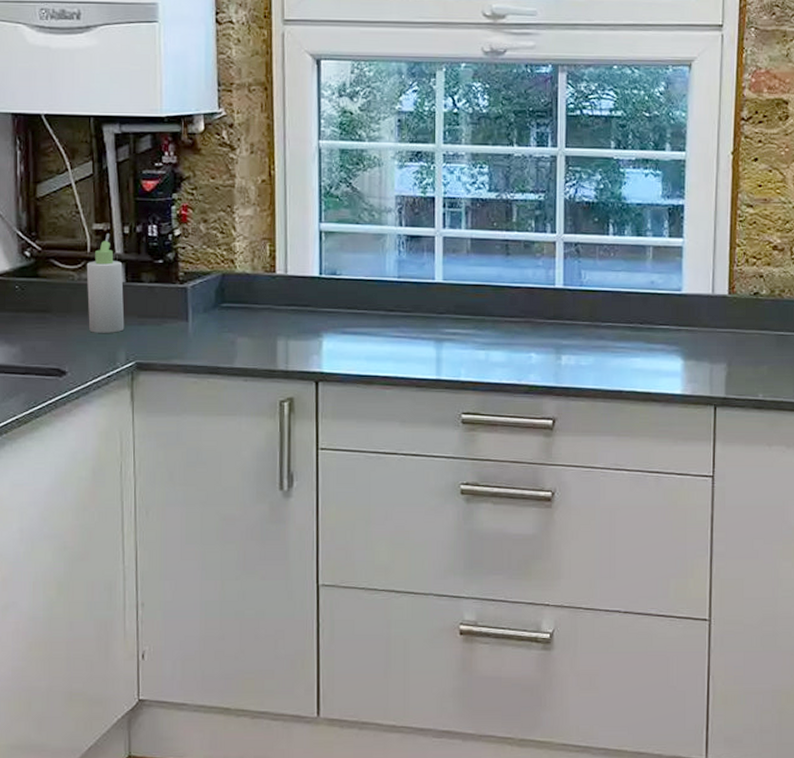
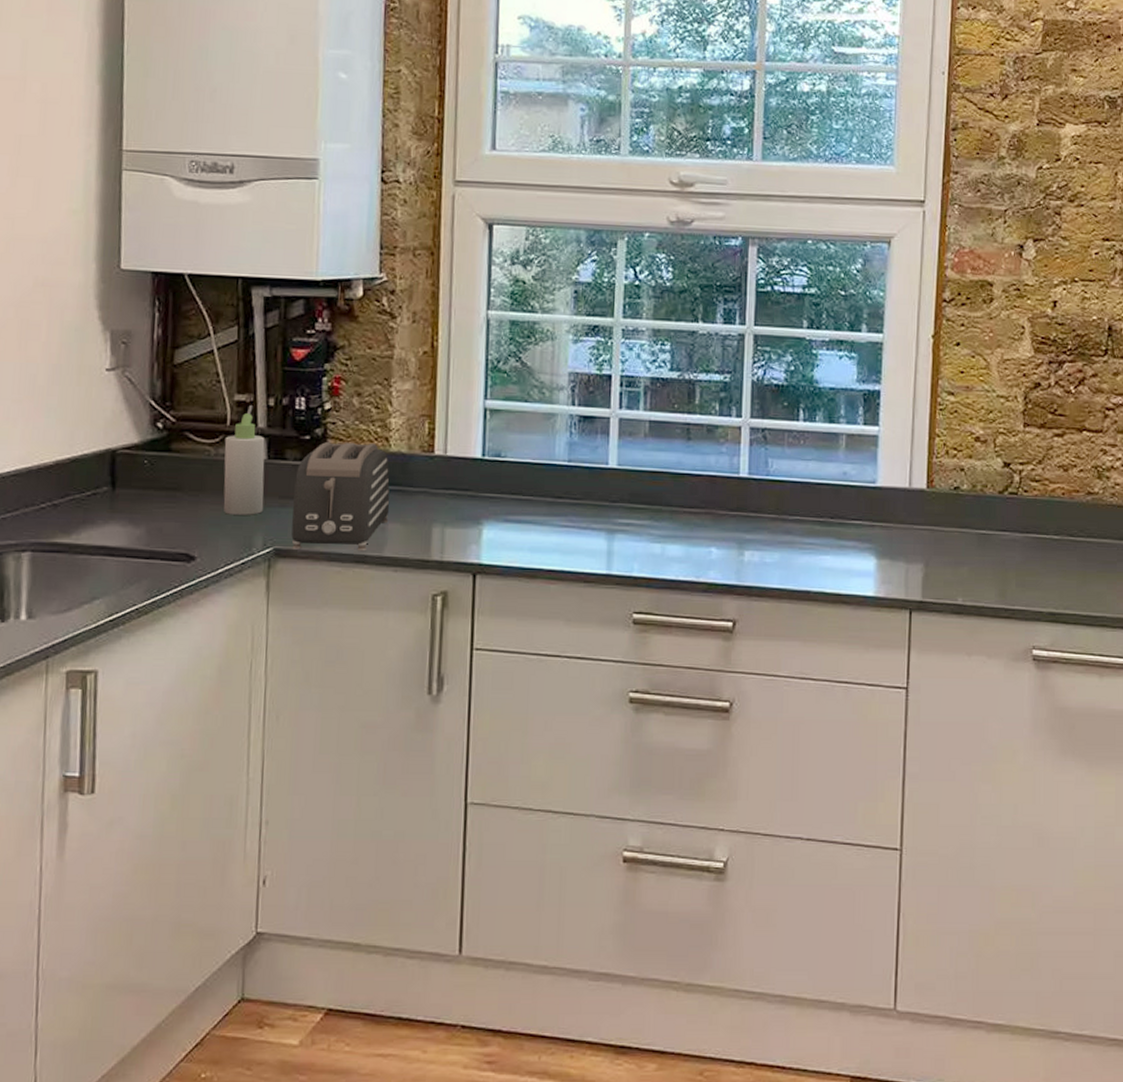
toaster: none [151,265,238,364] -> present [291,442,390,552]

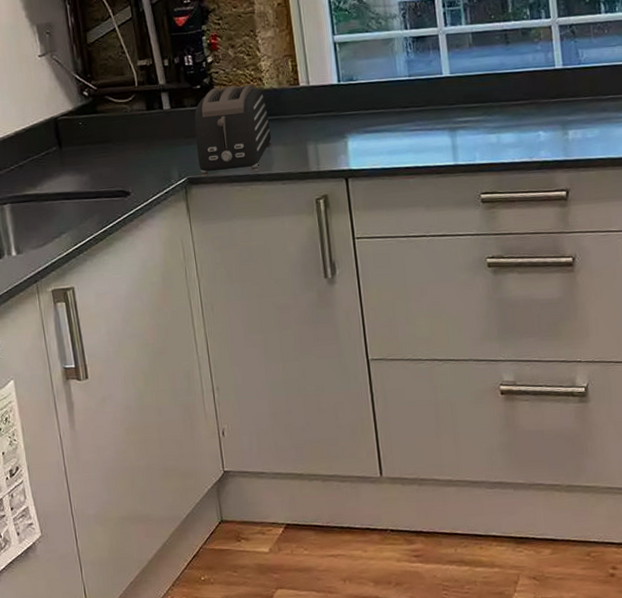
bottle: present [223,405,265,515] -> none [136,68,175,156]

